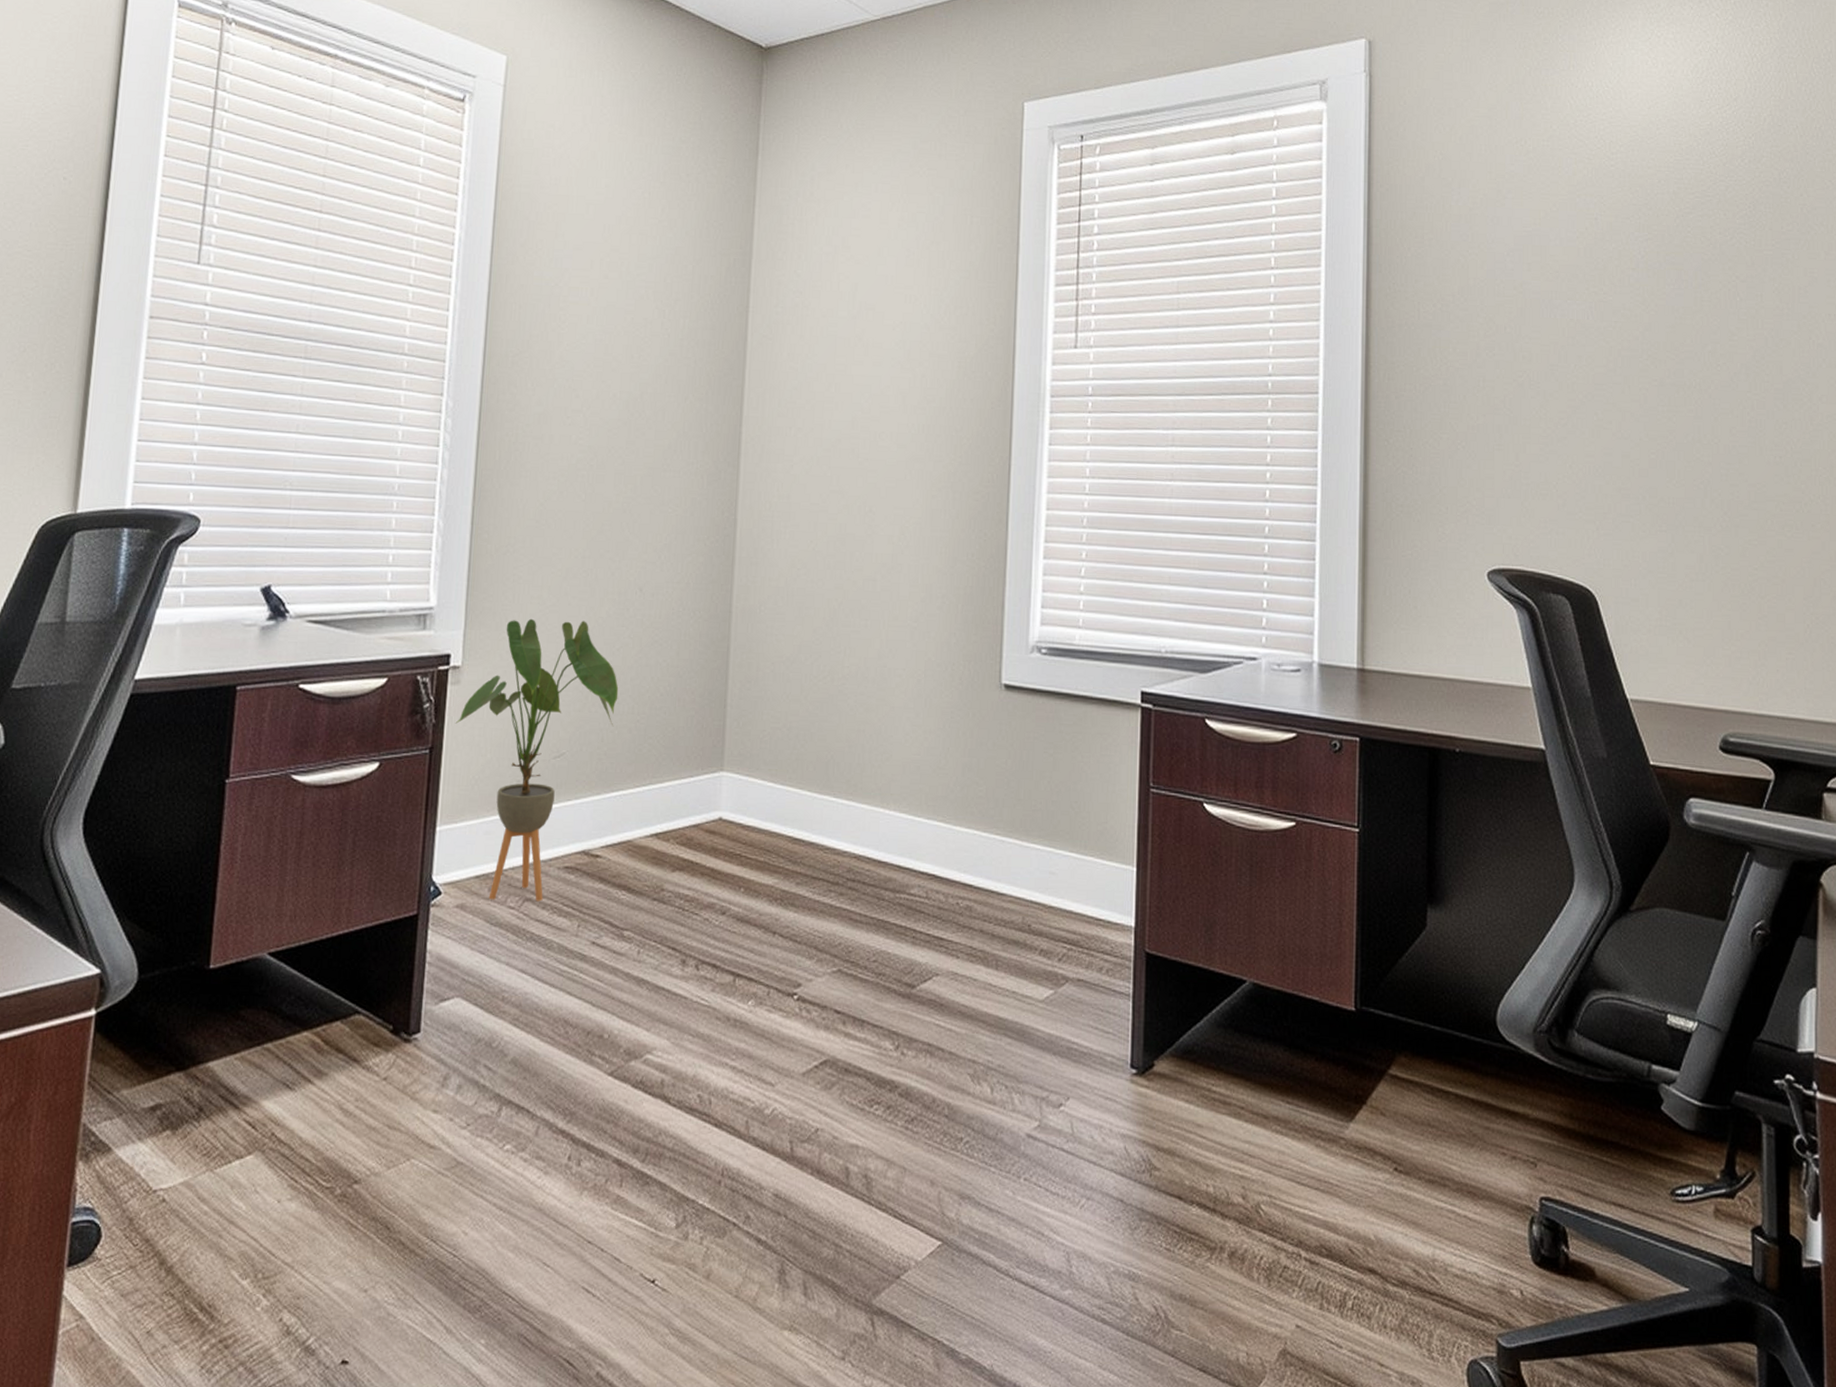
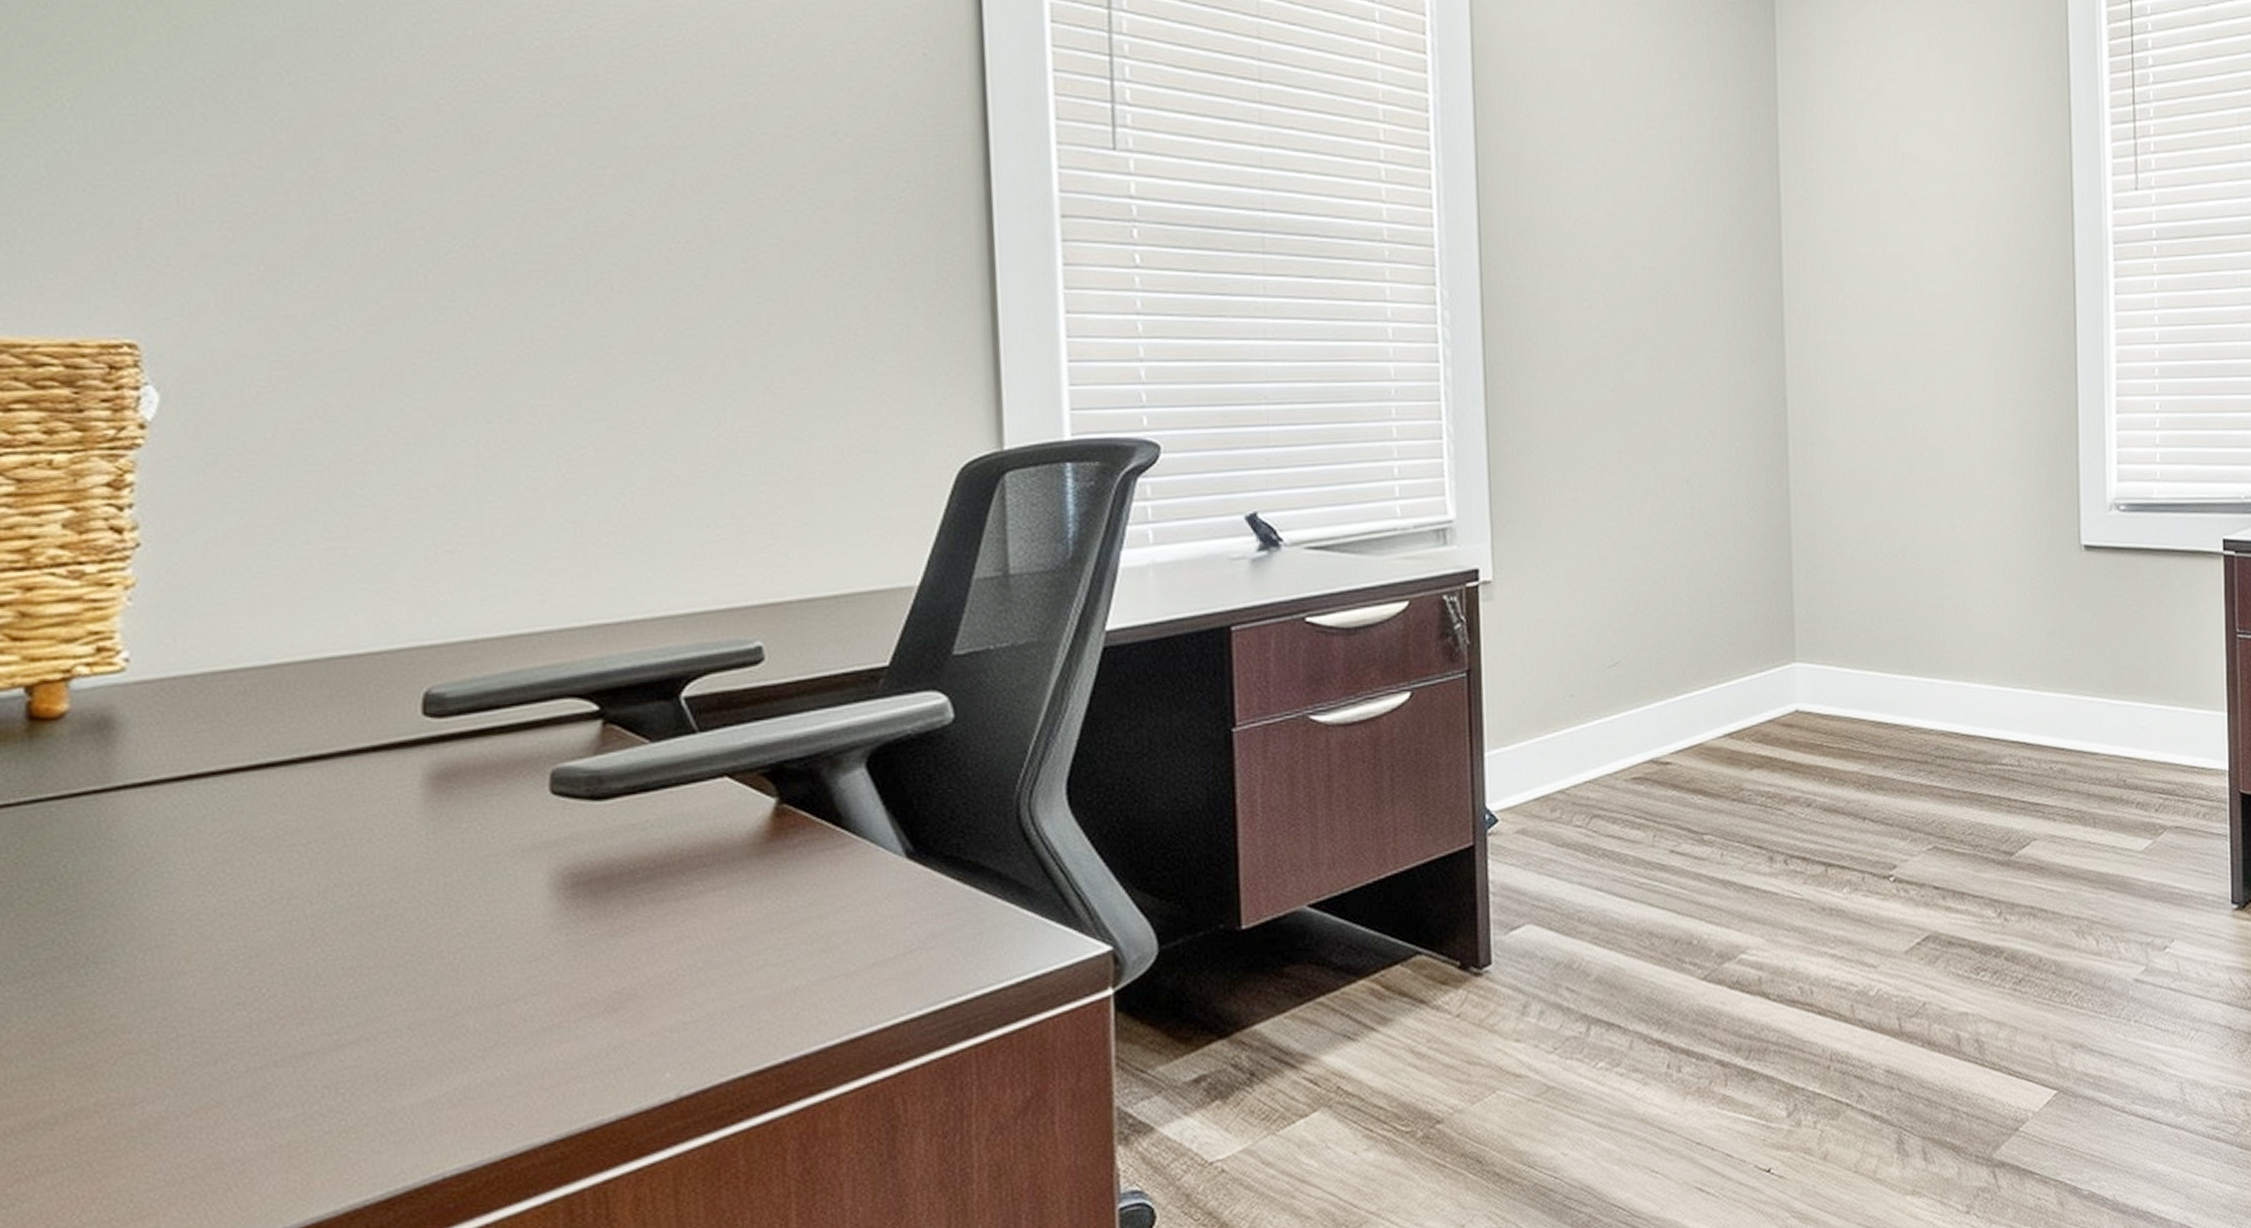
house plant: present [455,618,619,902] -> none [1492,520,1674,821]

